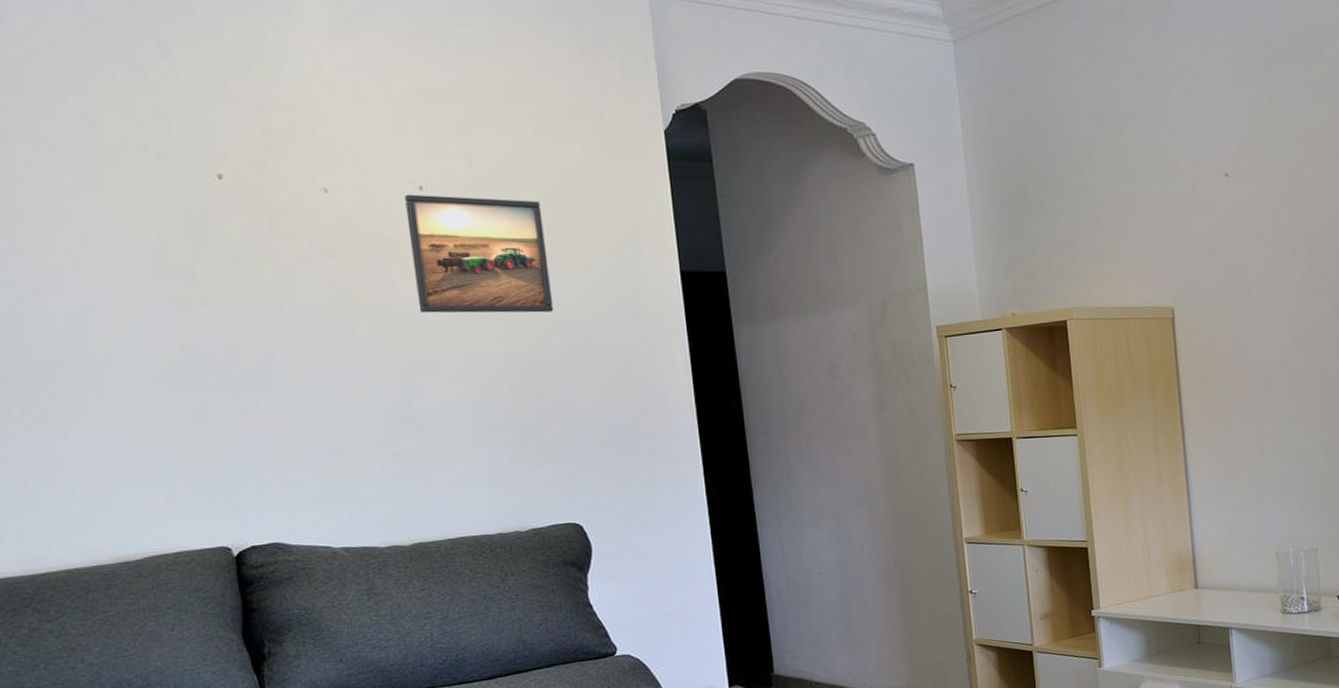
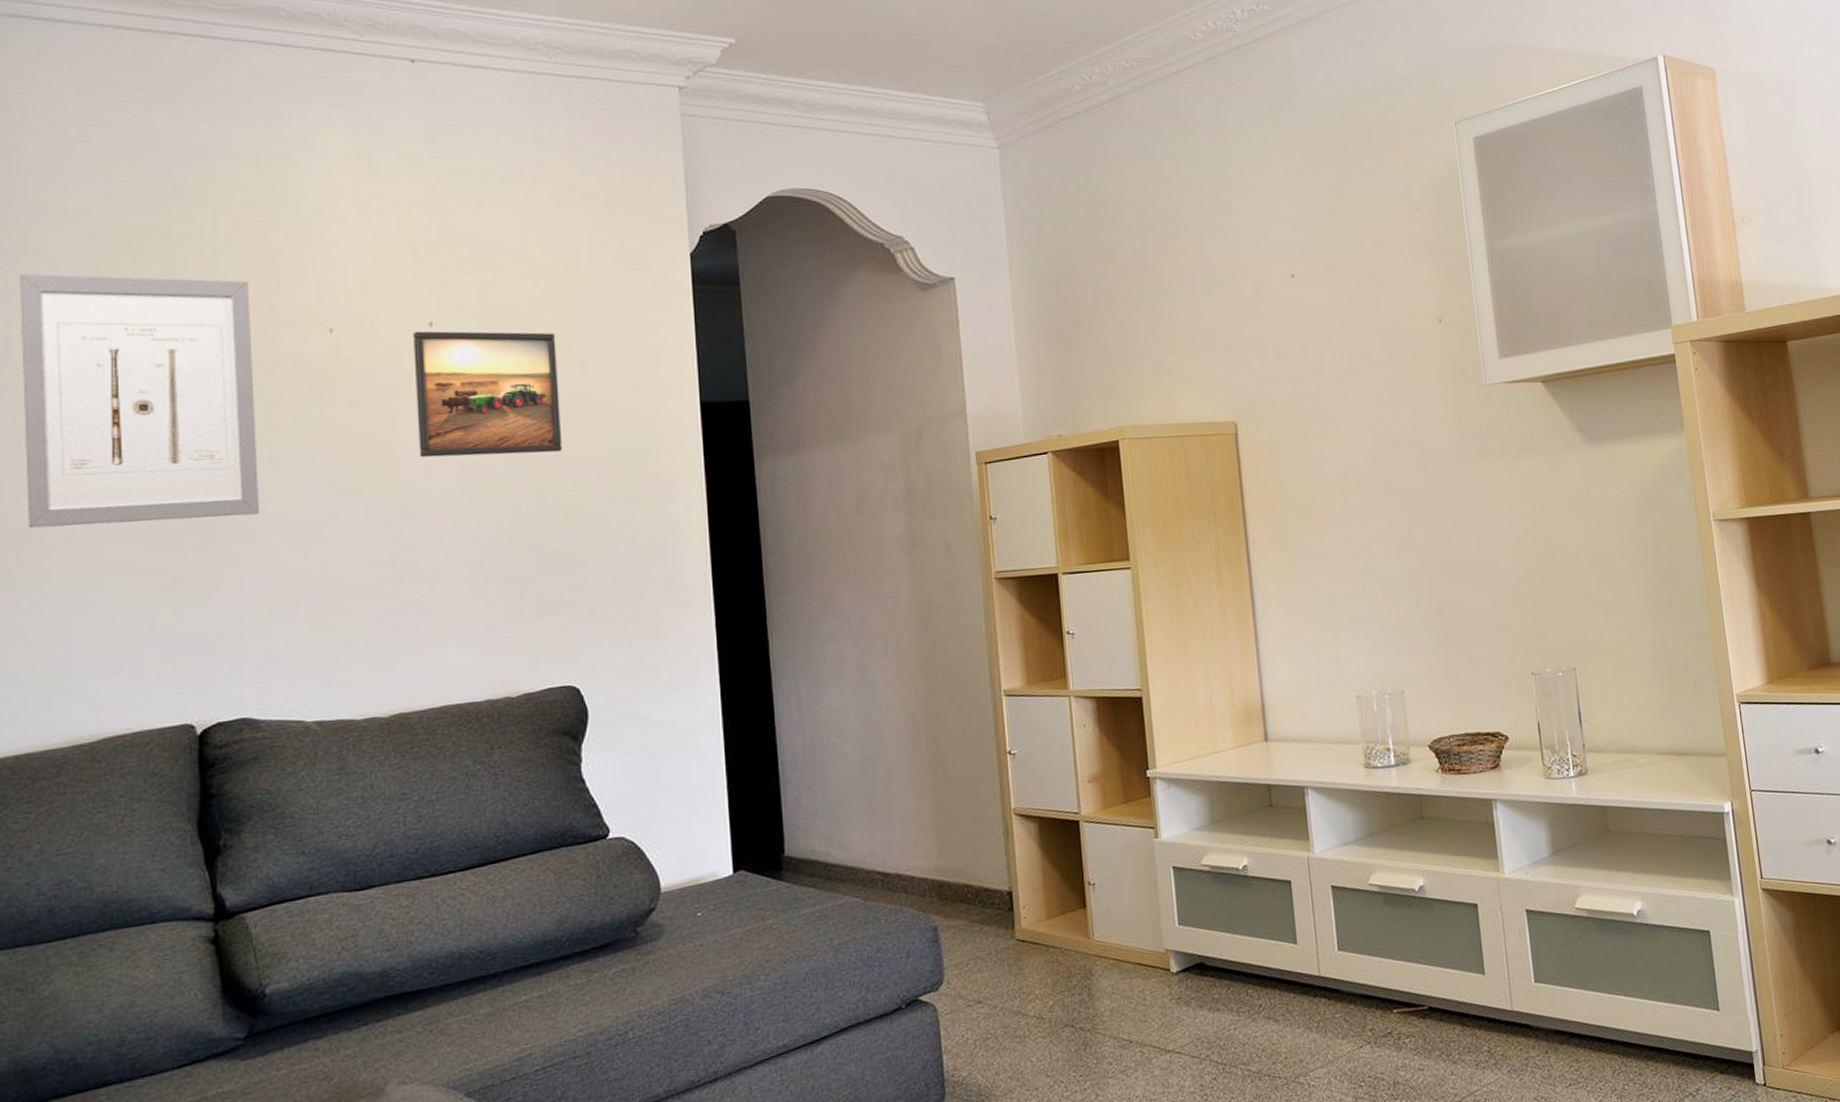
wall art: none [15,123,272,366] -> present [19,273,259,528]

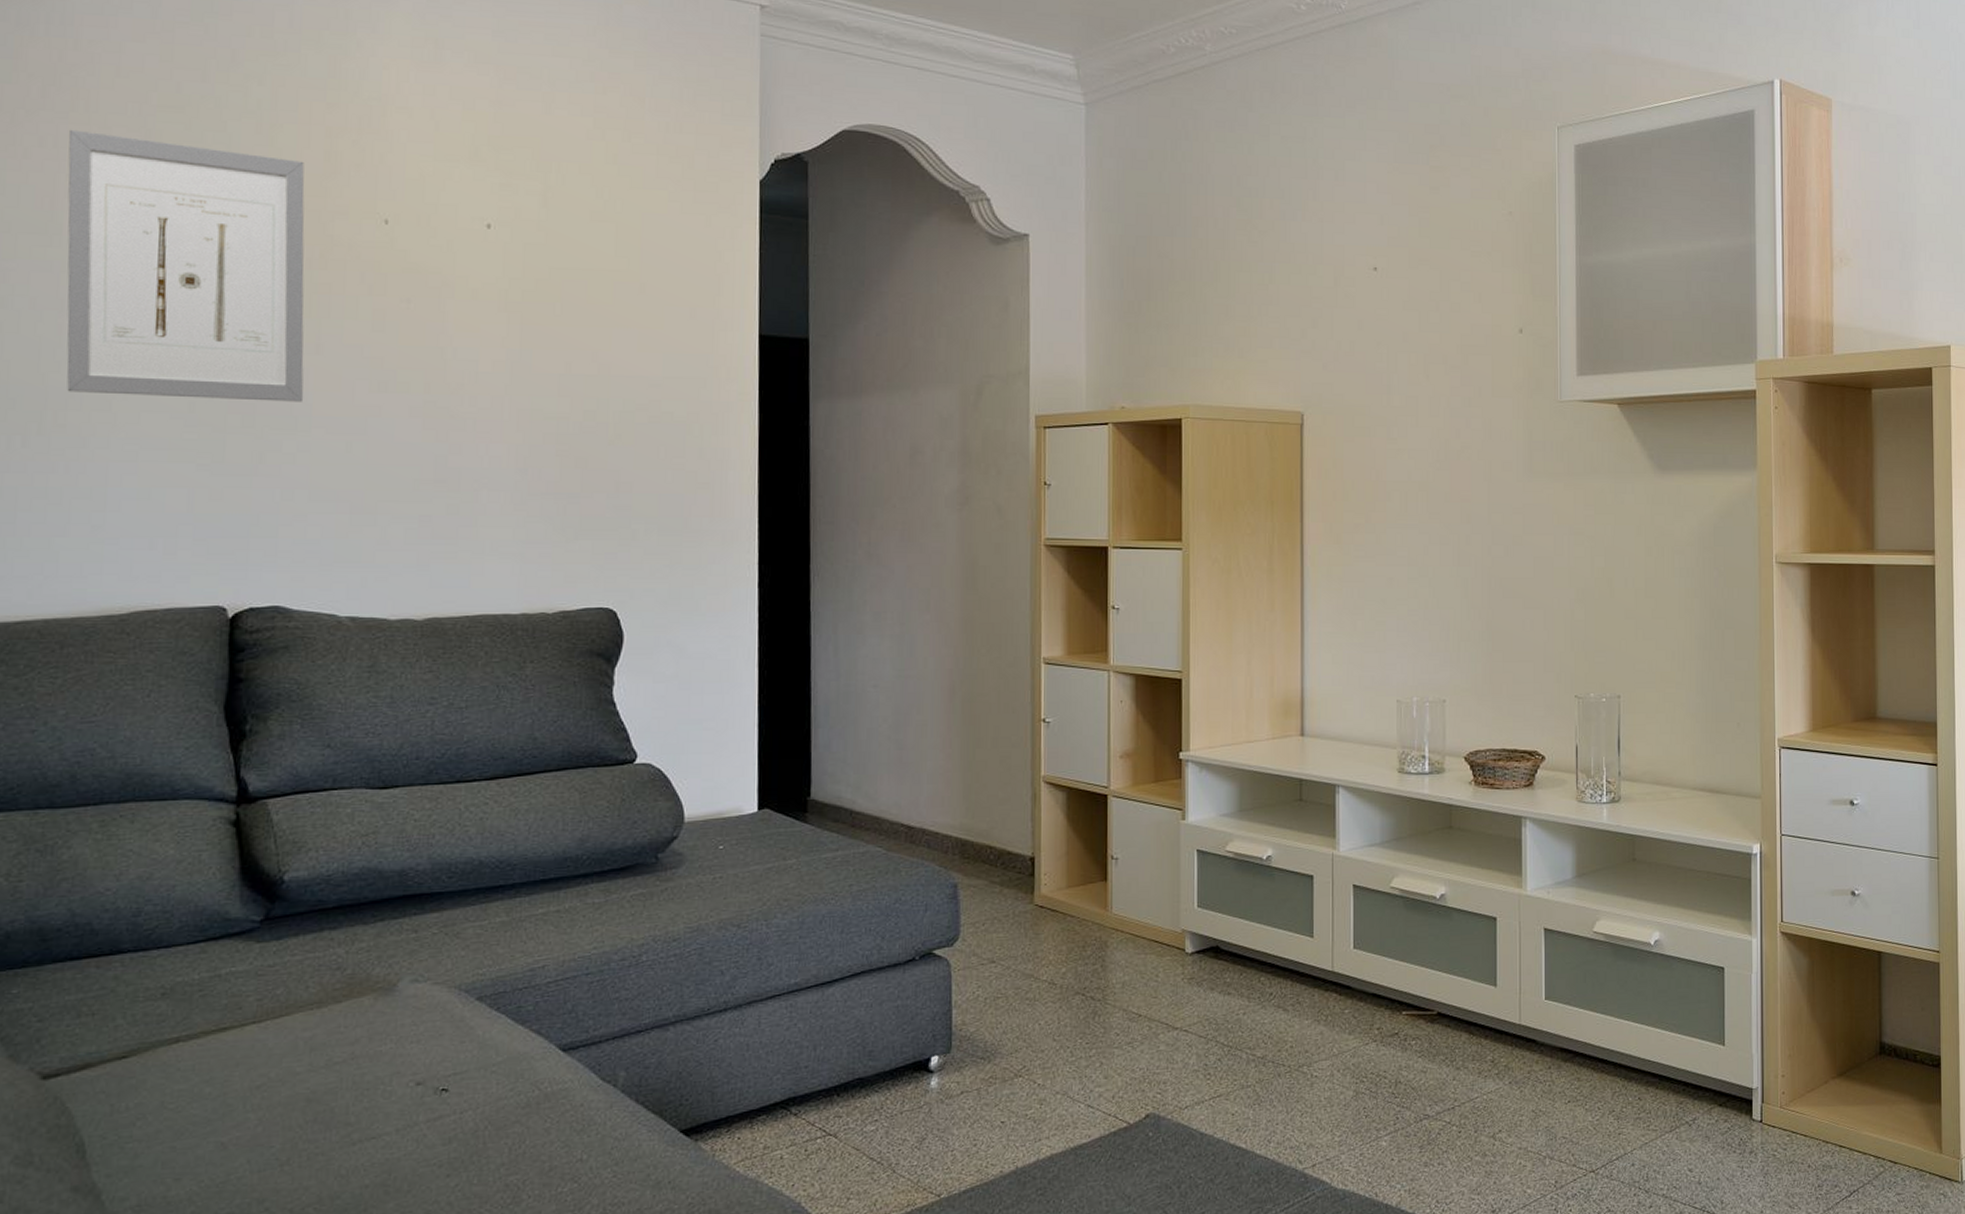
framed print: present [413,331,563,458] -> none [469,231,616,371]

